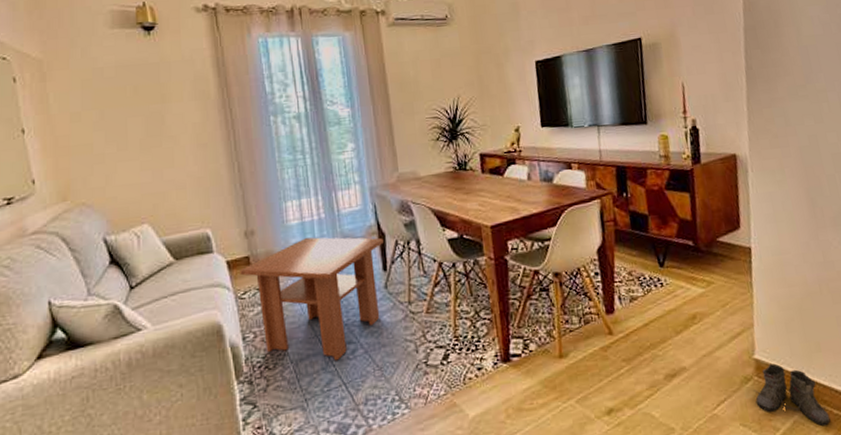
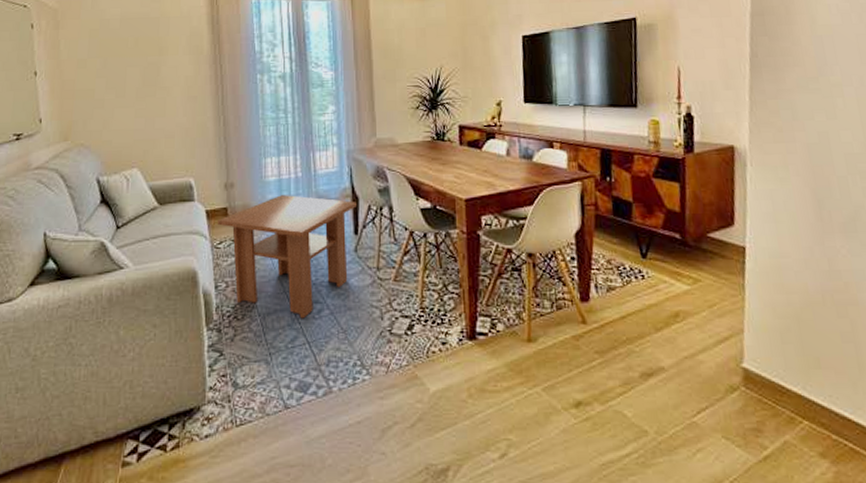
boots: present [754,363,831,426] -> none [740,375,828,450]

